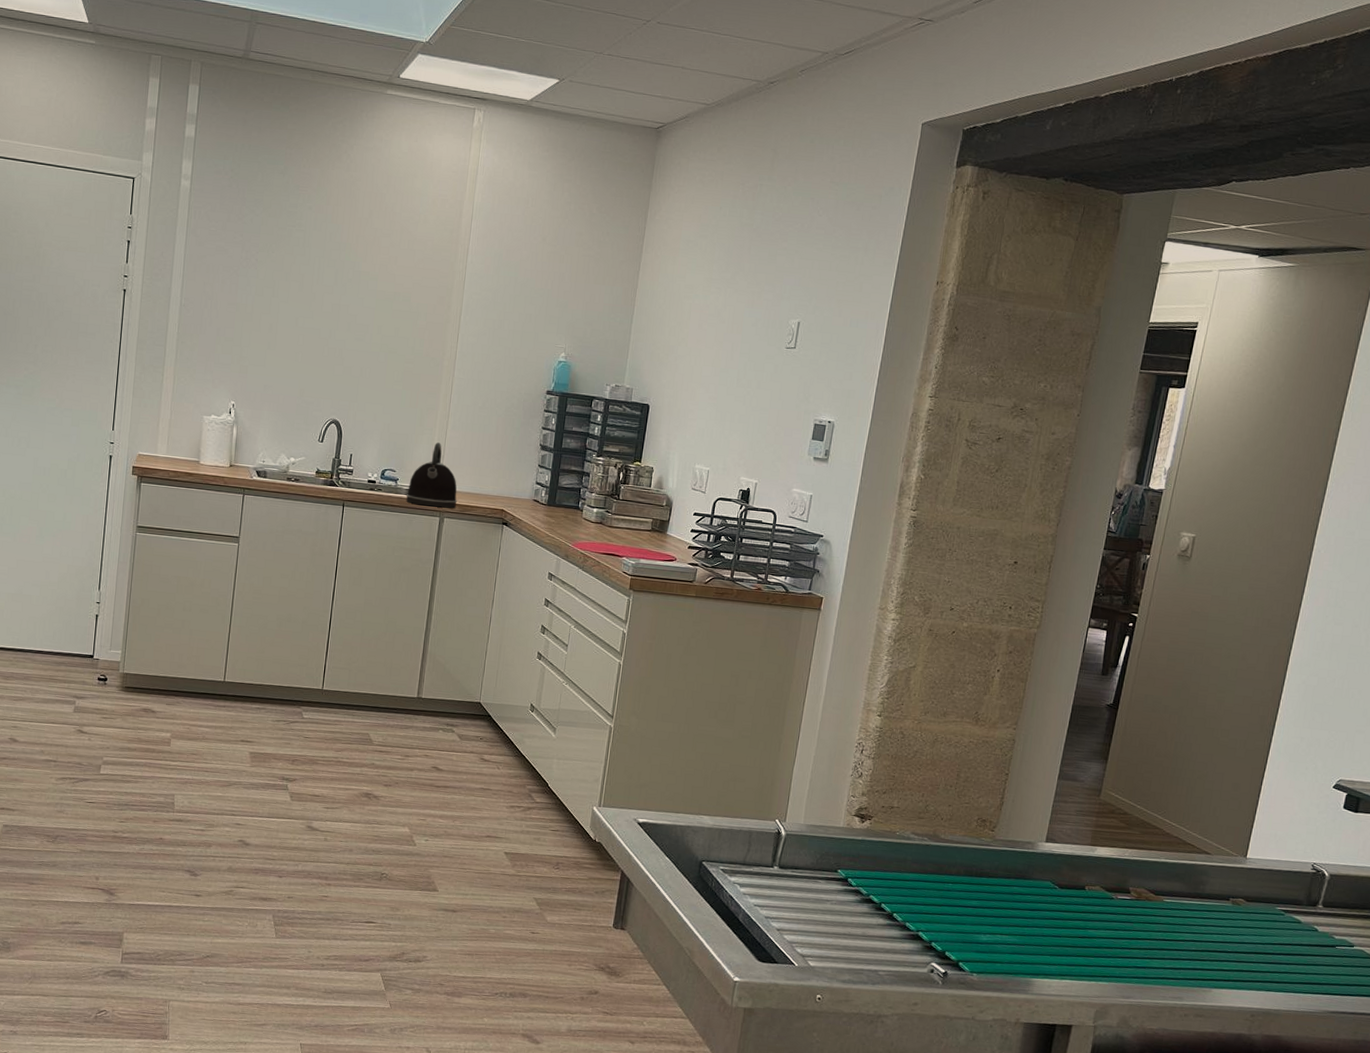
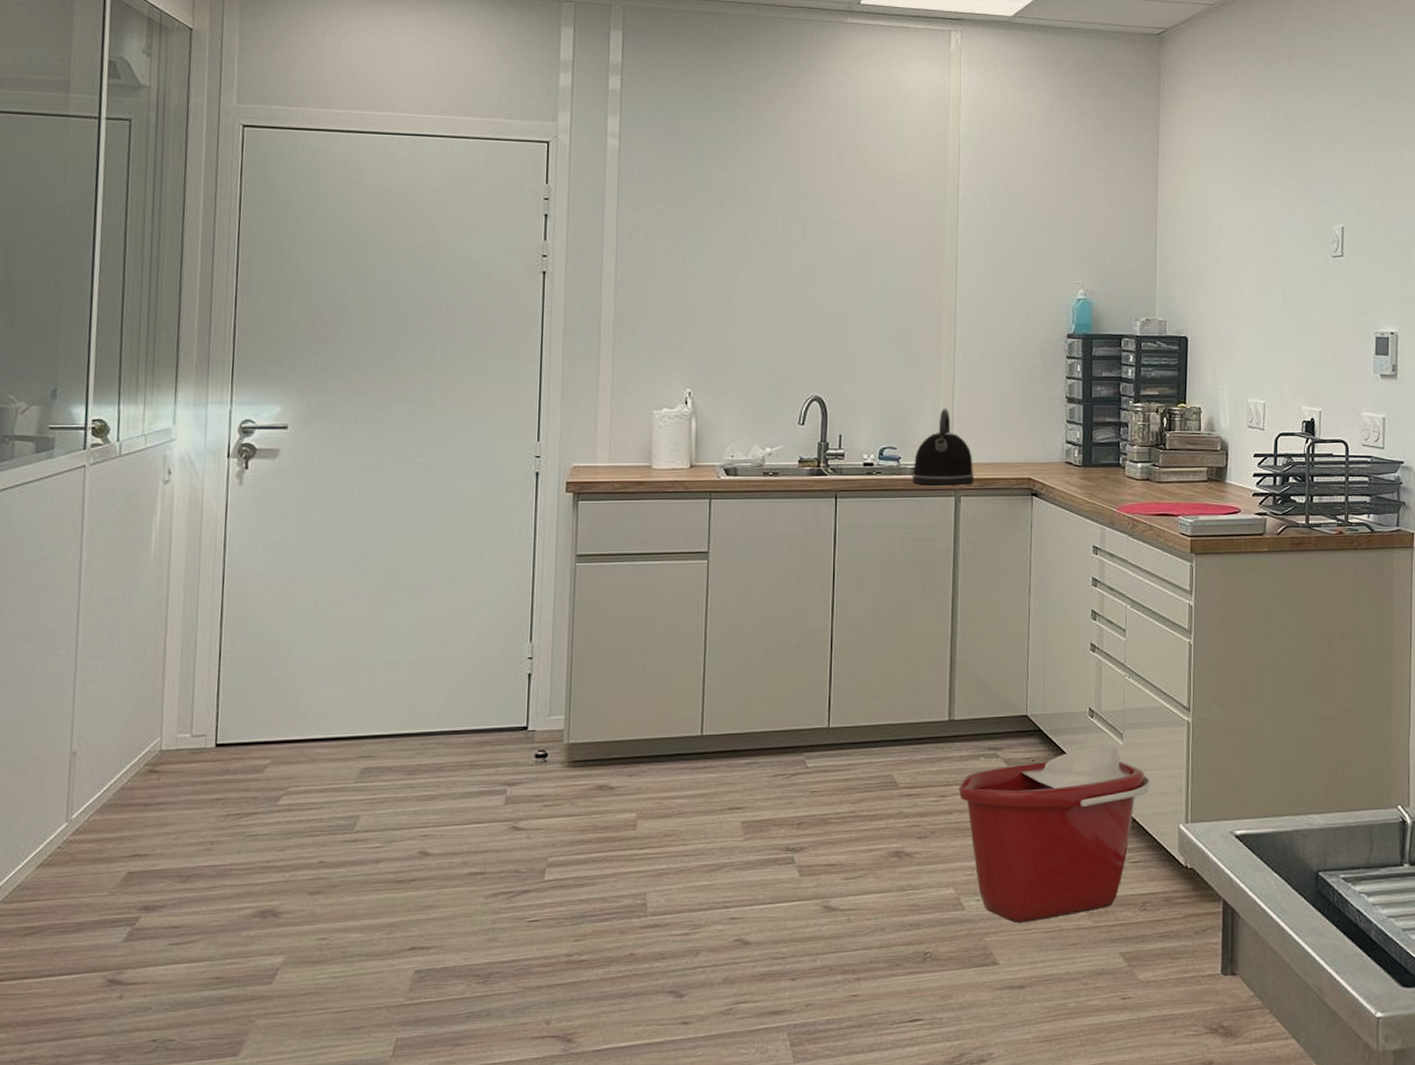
bucket: none [420,734,573,863] -> present [959,743,1150,923]

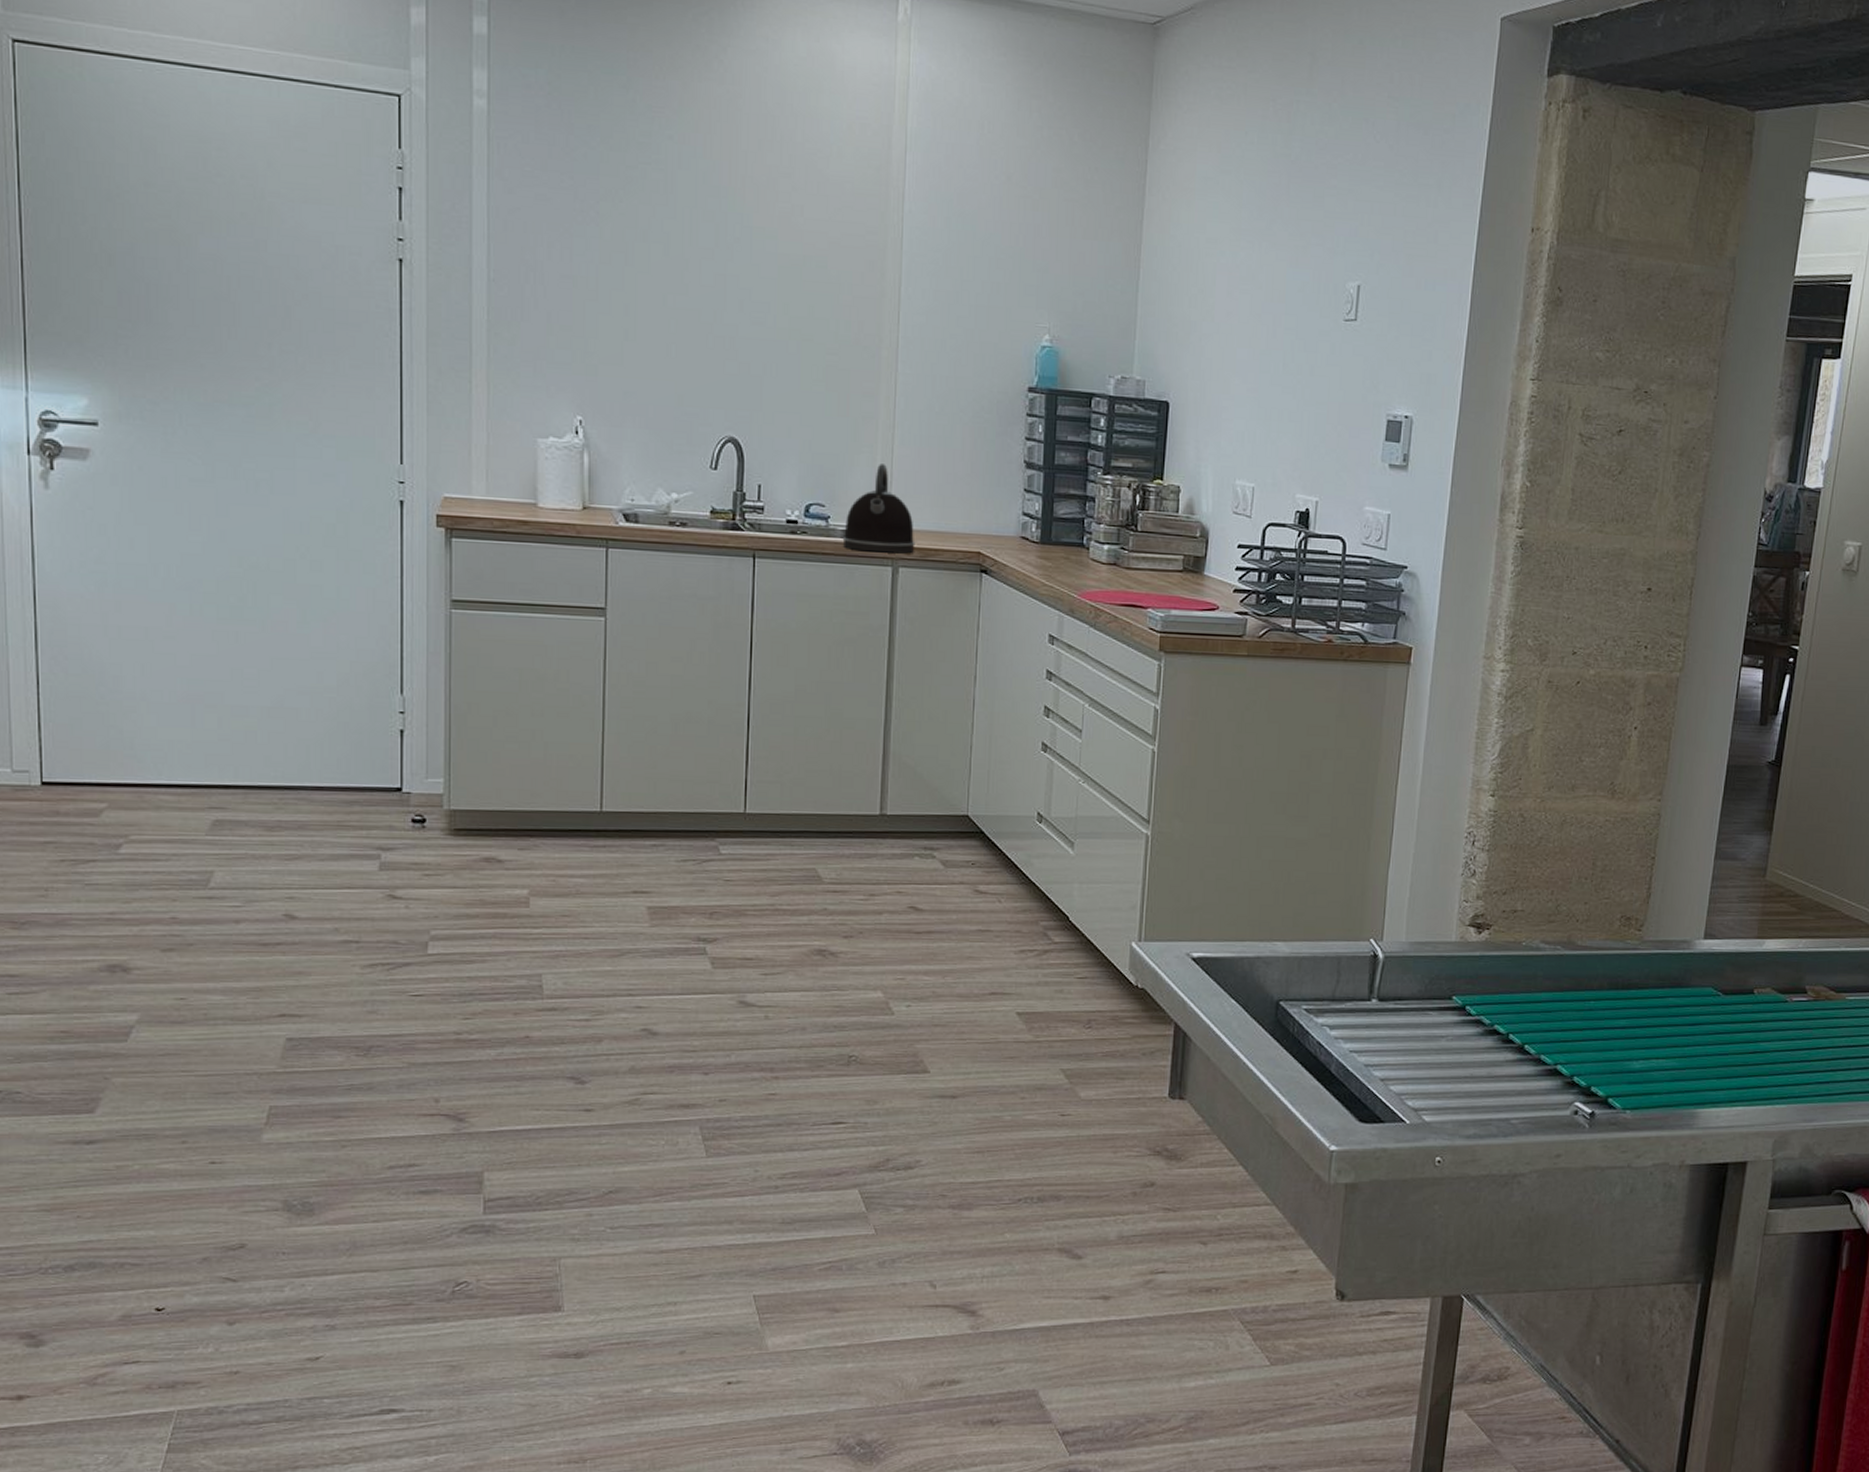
bucket: present [959,743,1150,923] -> none [890,851,1101,1032]

